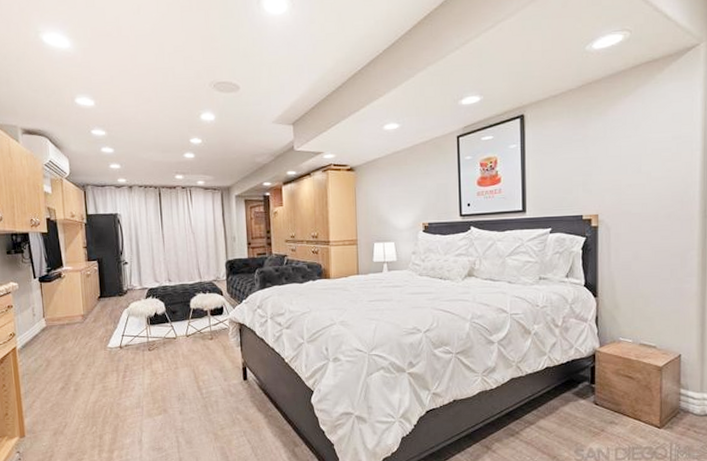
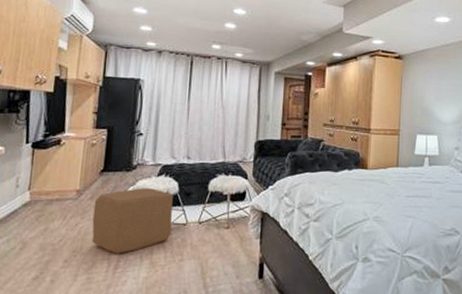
pouf: none [97,309,165,366] -> present [92,188,173,254]

